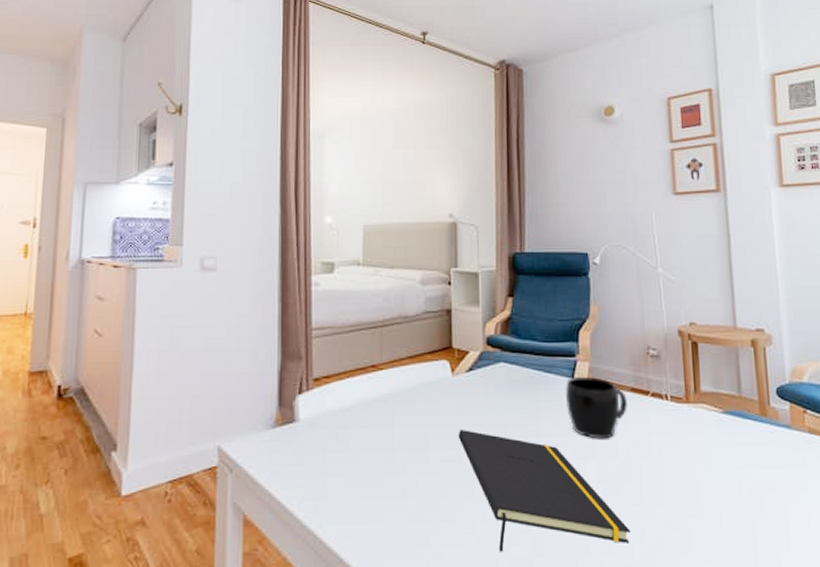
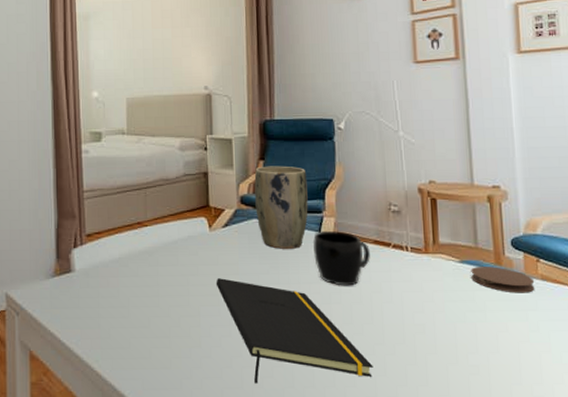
plant pot: none [502,303,561,397] -> present [254,166,308,249]
coaster: none [734,418,803,448] -> present [471,266,535,293]

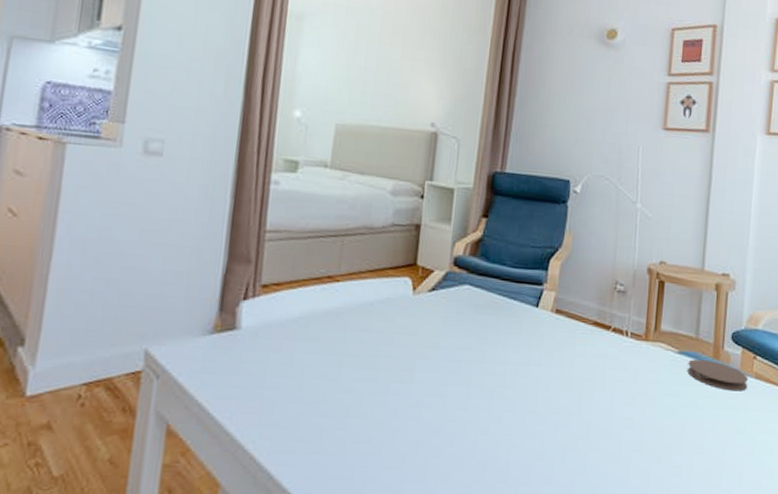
notepad: present [216,278,373,384] -> none [411,351,573,477]
plant pot: present [254,166,308,249] -> none [469,225,532,324]
mug: present [312,230,370,286] -> none [527,305,588,371]

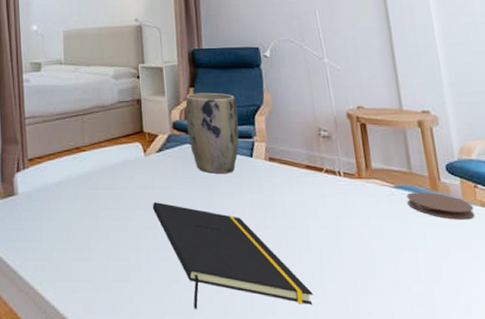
notepad: none [411,351,573,477] -> present [152,202,313,309]
plant pot: none [469,225,532,324] -> present [185,92,239,174]

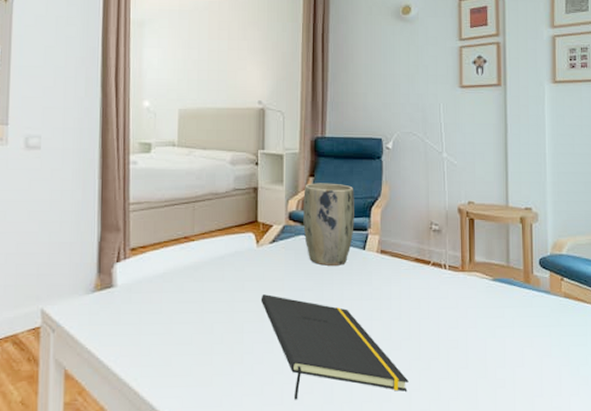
coaster: present [406,192,475,220] -> none [502,285,559,310]

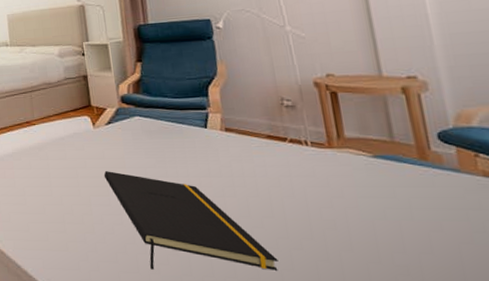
plant pot: present [303,183,354,266] -> none [133,66,192,144]

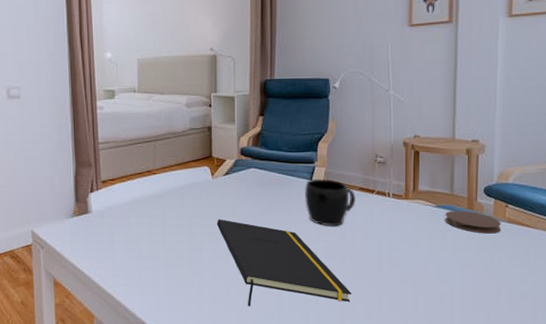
mug: none [199,126,265,180] -> present [304,179,355,227]
coaster: none [387,162,476,191] -> present [445,211,502,234]

